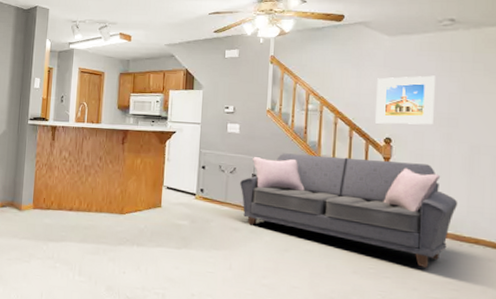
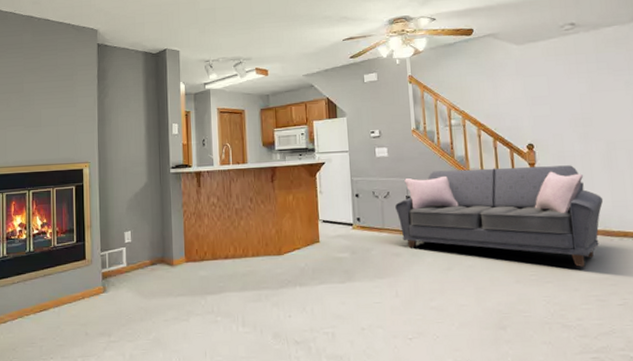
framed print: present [375,75,435,125] -> none [512,79,570,131]

